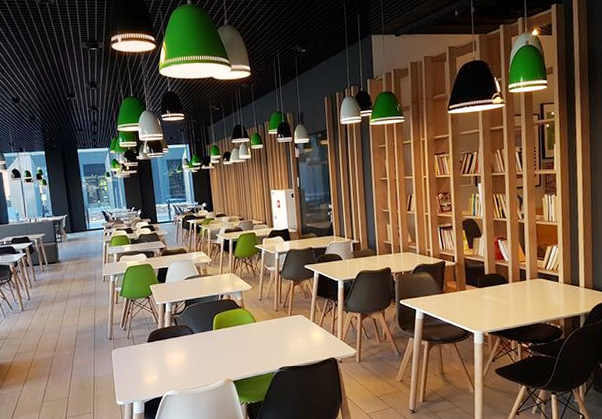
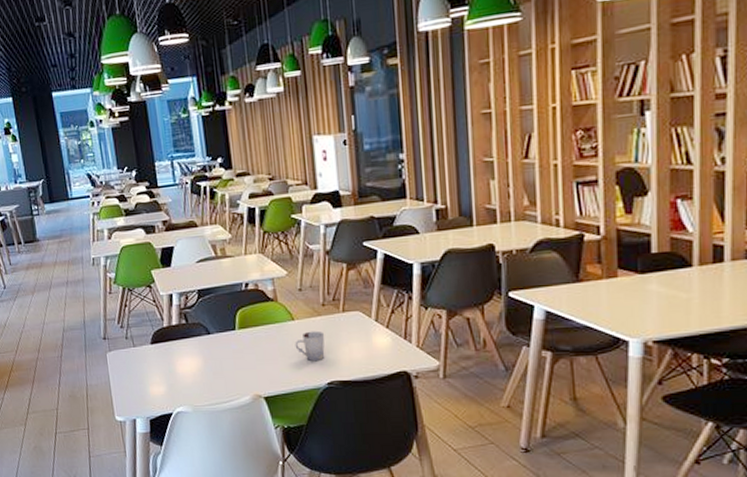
cup: none [256,329,278,353] -> present [295,330,325,362]

